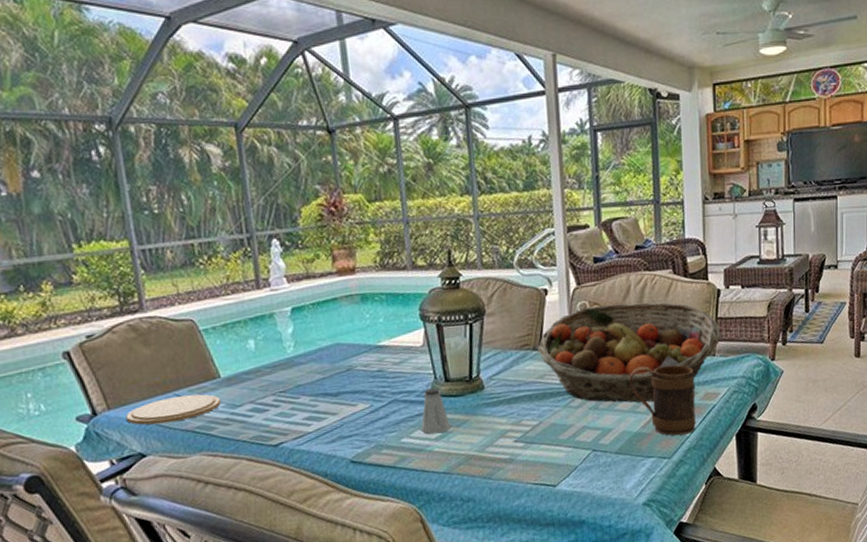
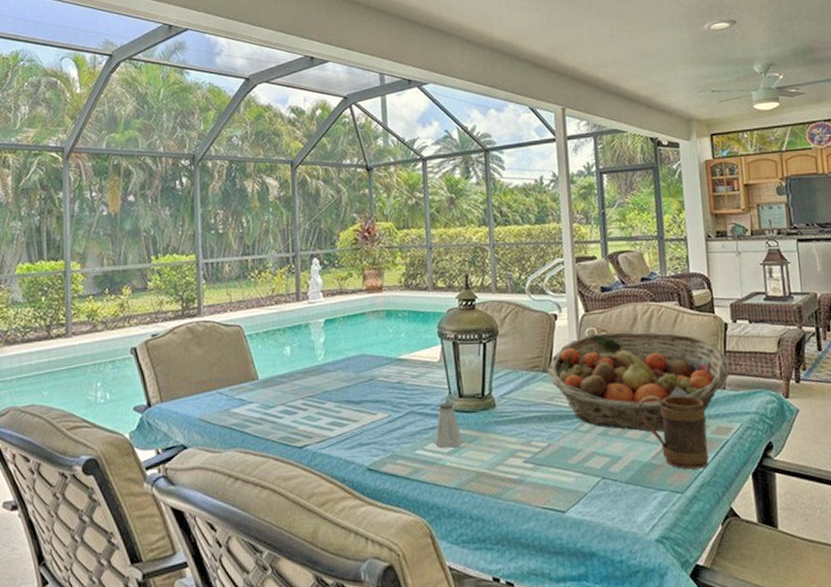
plate: present [125,394,221,425] -> none [175,393,257,419]

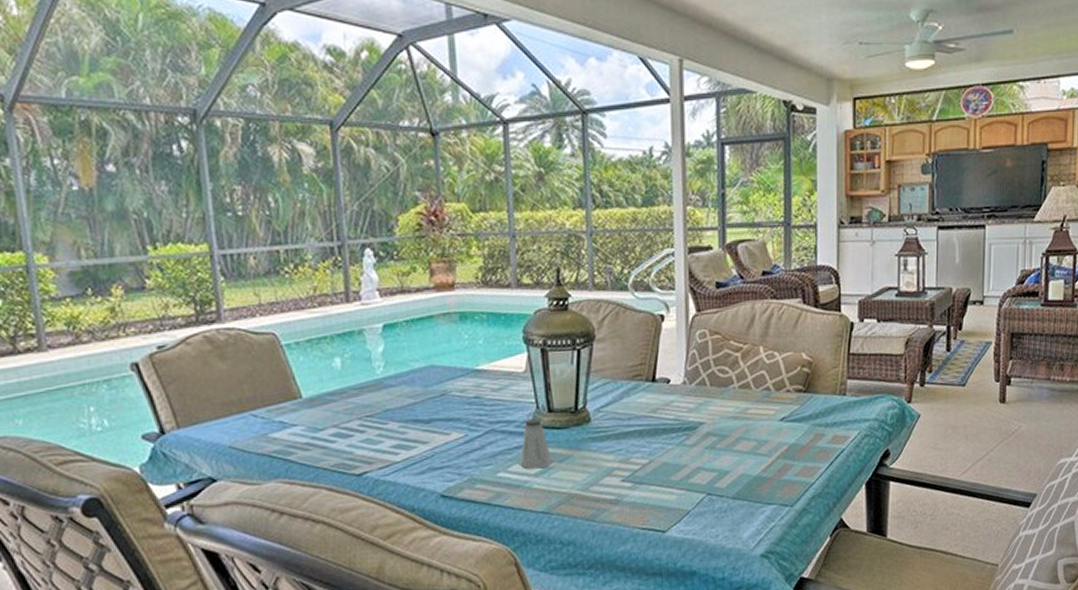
fruit basket: present [547,331,731,432] -> none [651,333,853,444]
mug: present [638,395,709,470] -> none [750,403,823,482]

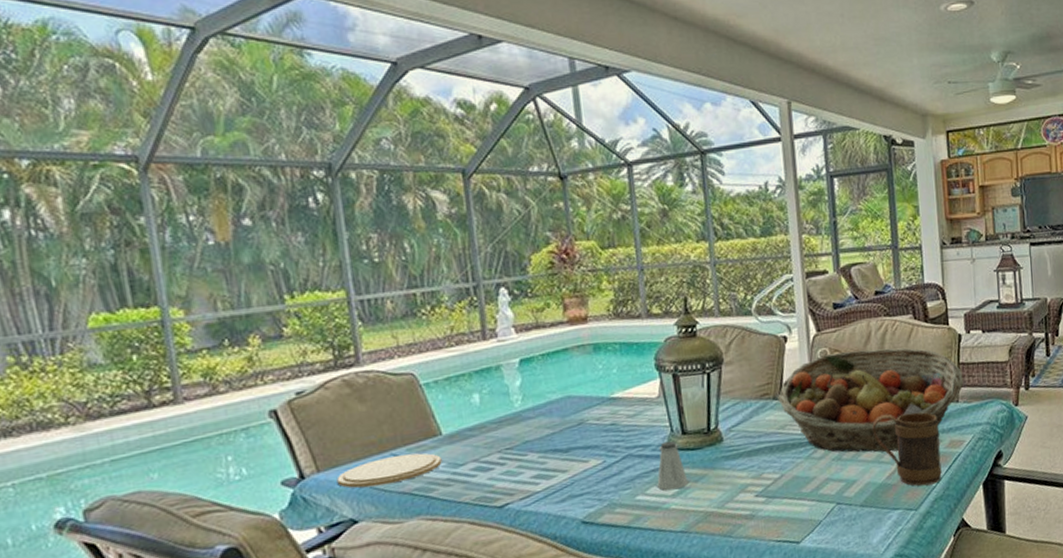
plate: none [196,415,302,447] -> present [336,453,442,488]
fruit basket: none [651,333,853,444] -> present [778,347,964,453]
mug: none [750,403,823,482] -> present [872,412,942,487]

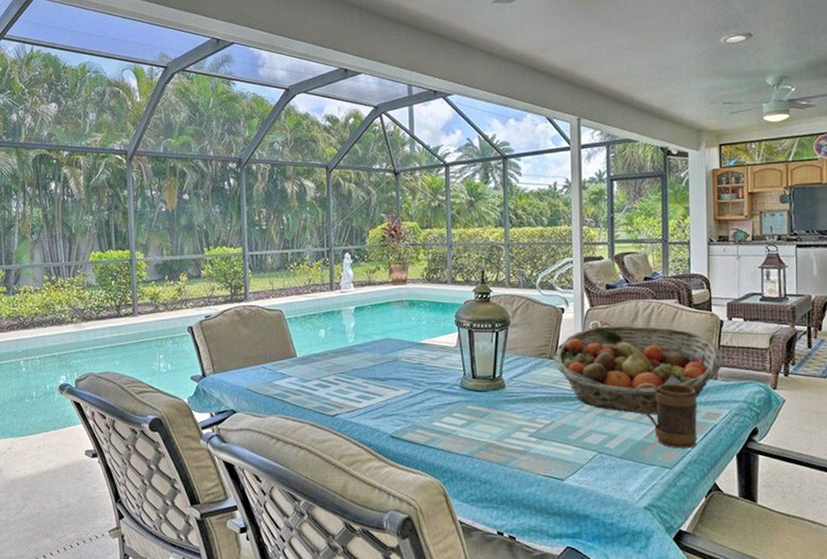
plate: present [336,453,442,488] -> none [225,368,295,389]
saltshaker: present [657,440,689,491] -> none [450,382,475,422]

